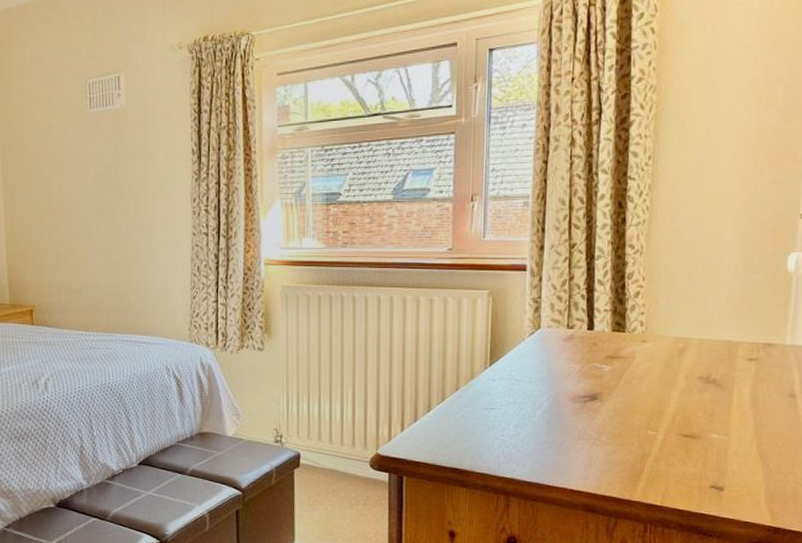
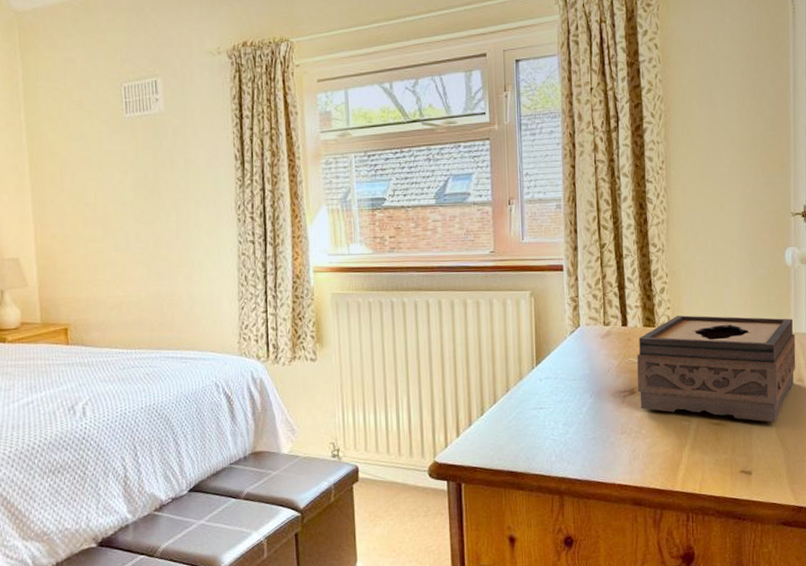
tissue box: none [599,321,791,439] -> present [637,315,796,423]

